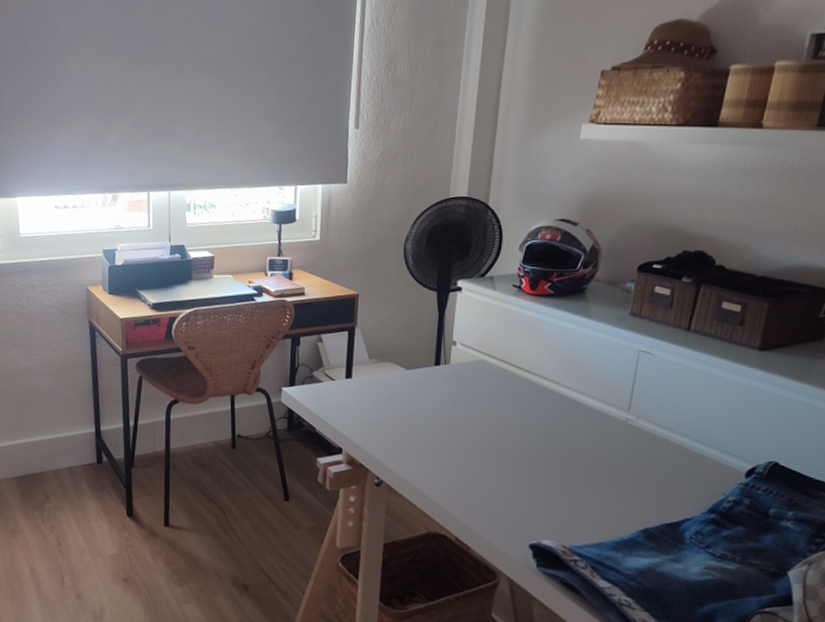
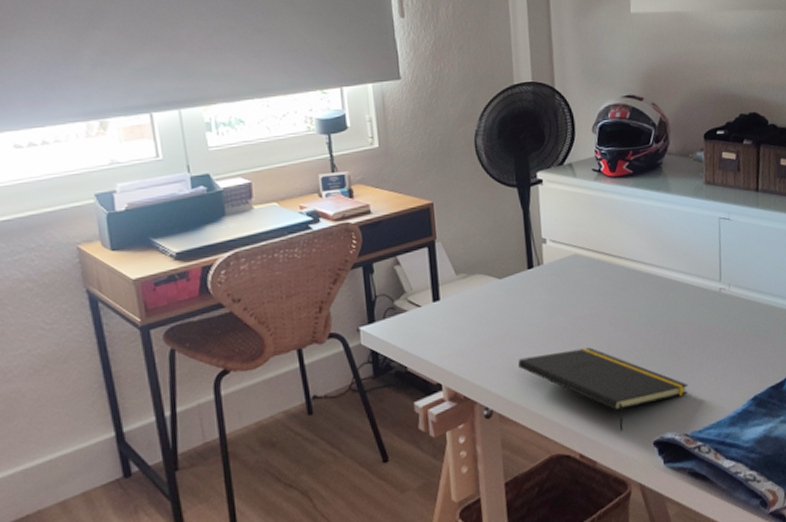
notepad: none [412,442,576,528] -> present [518,347,689,431]

